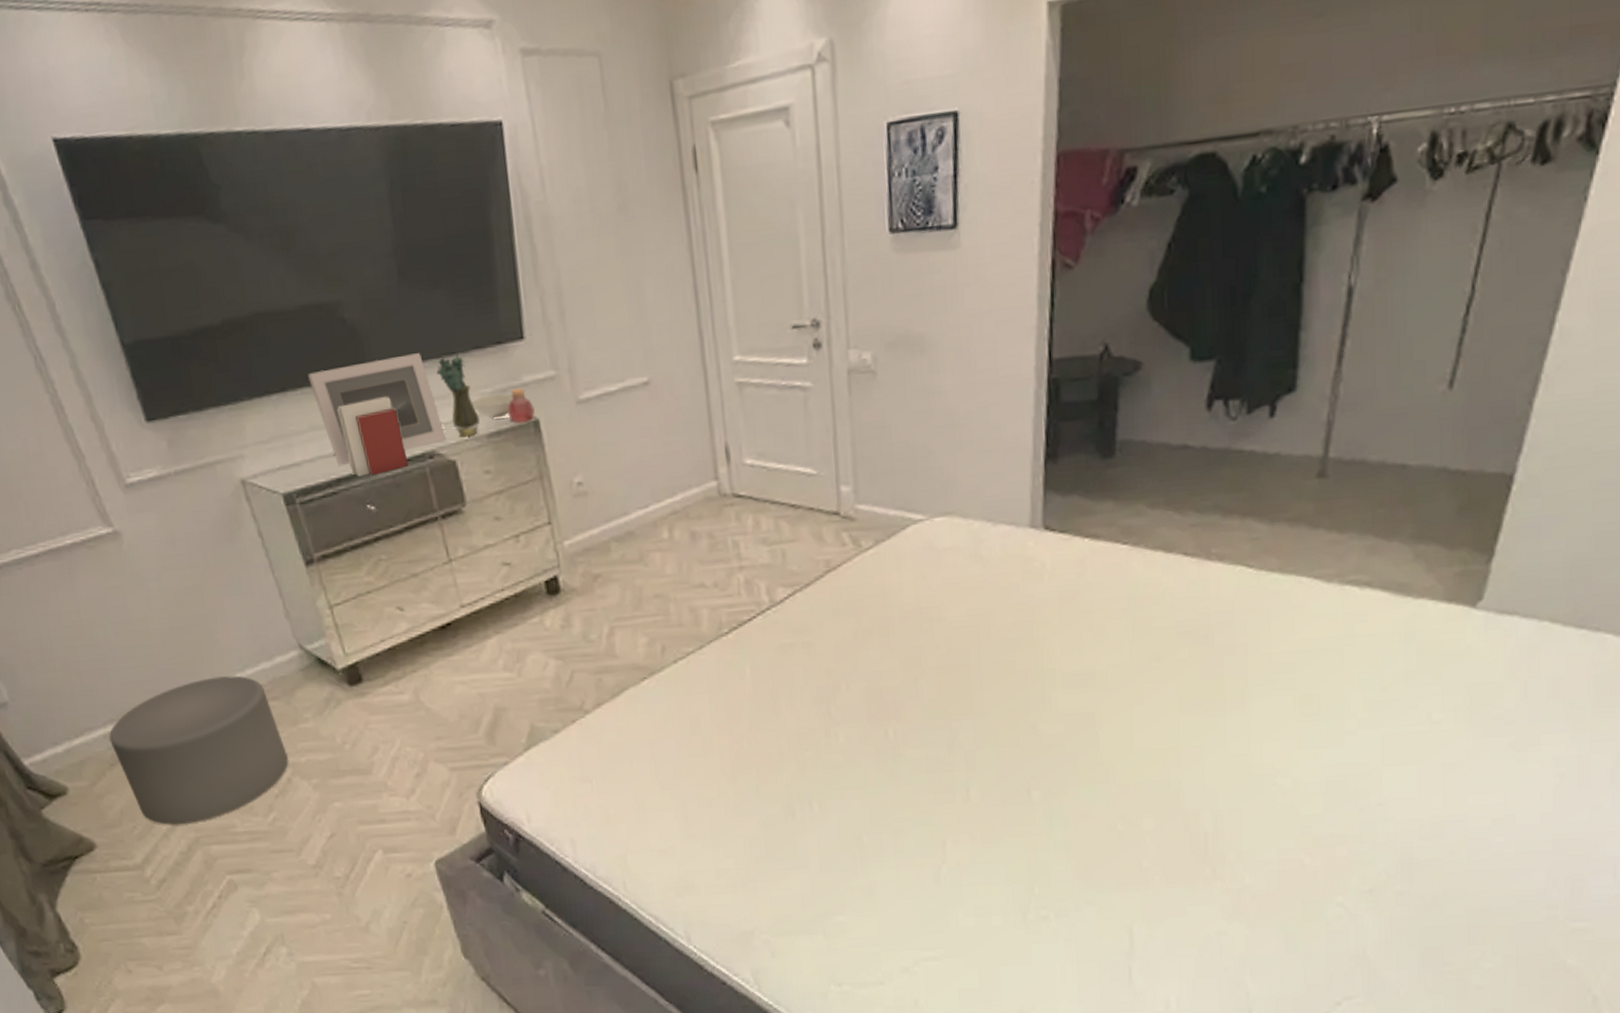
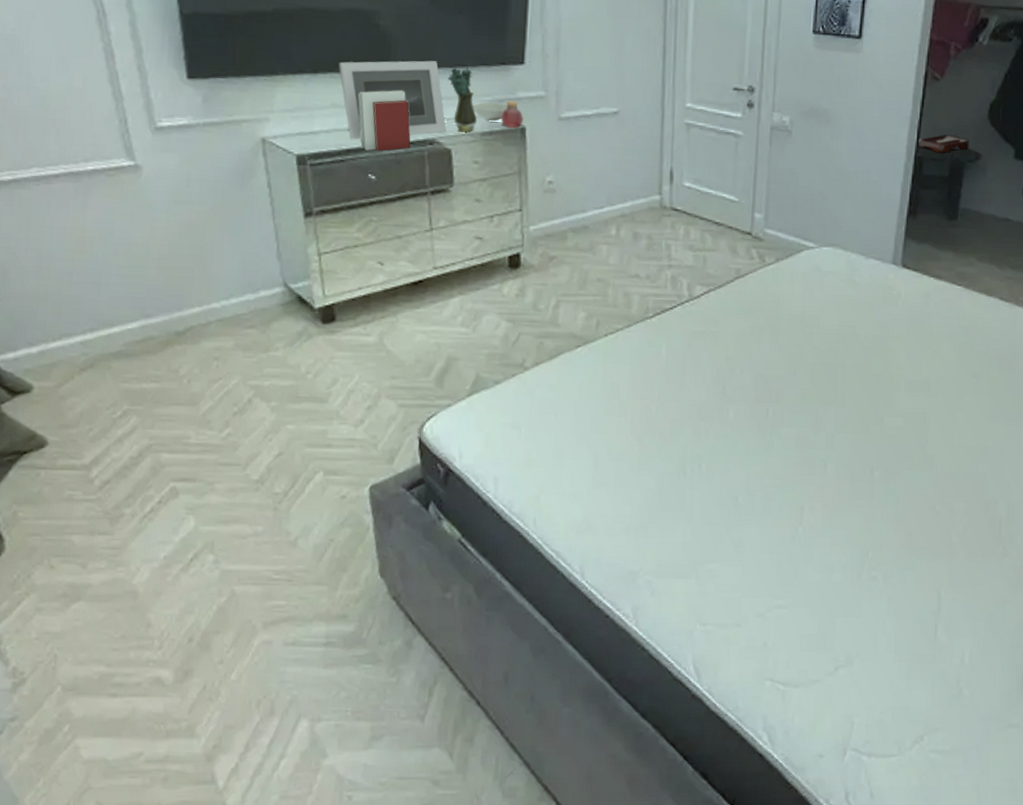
pouf: present [108,675,288,826] -> none [86,301,253,431]
decorative tray: none [1051,341,1124,370] -> present [918,134,970,154]

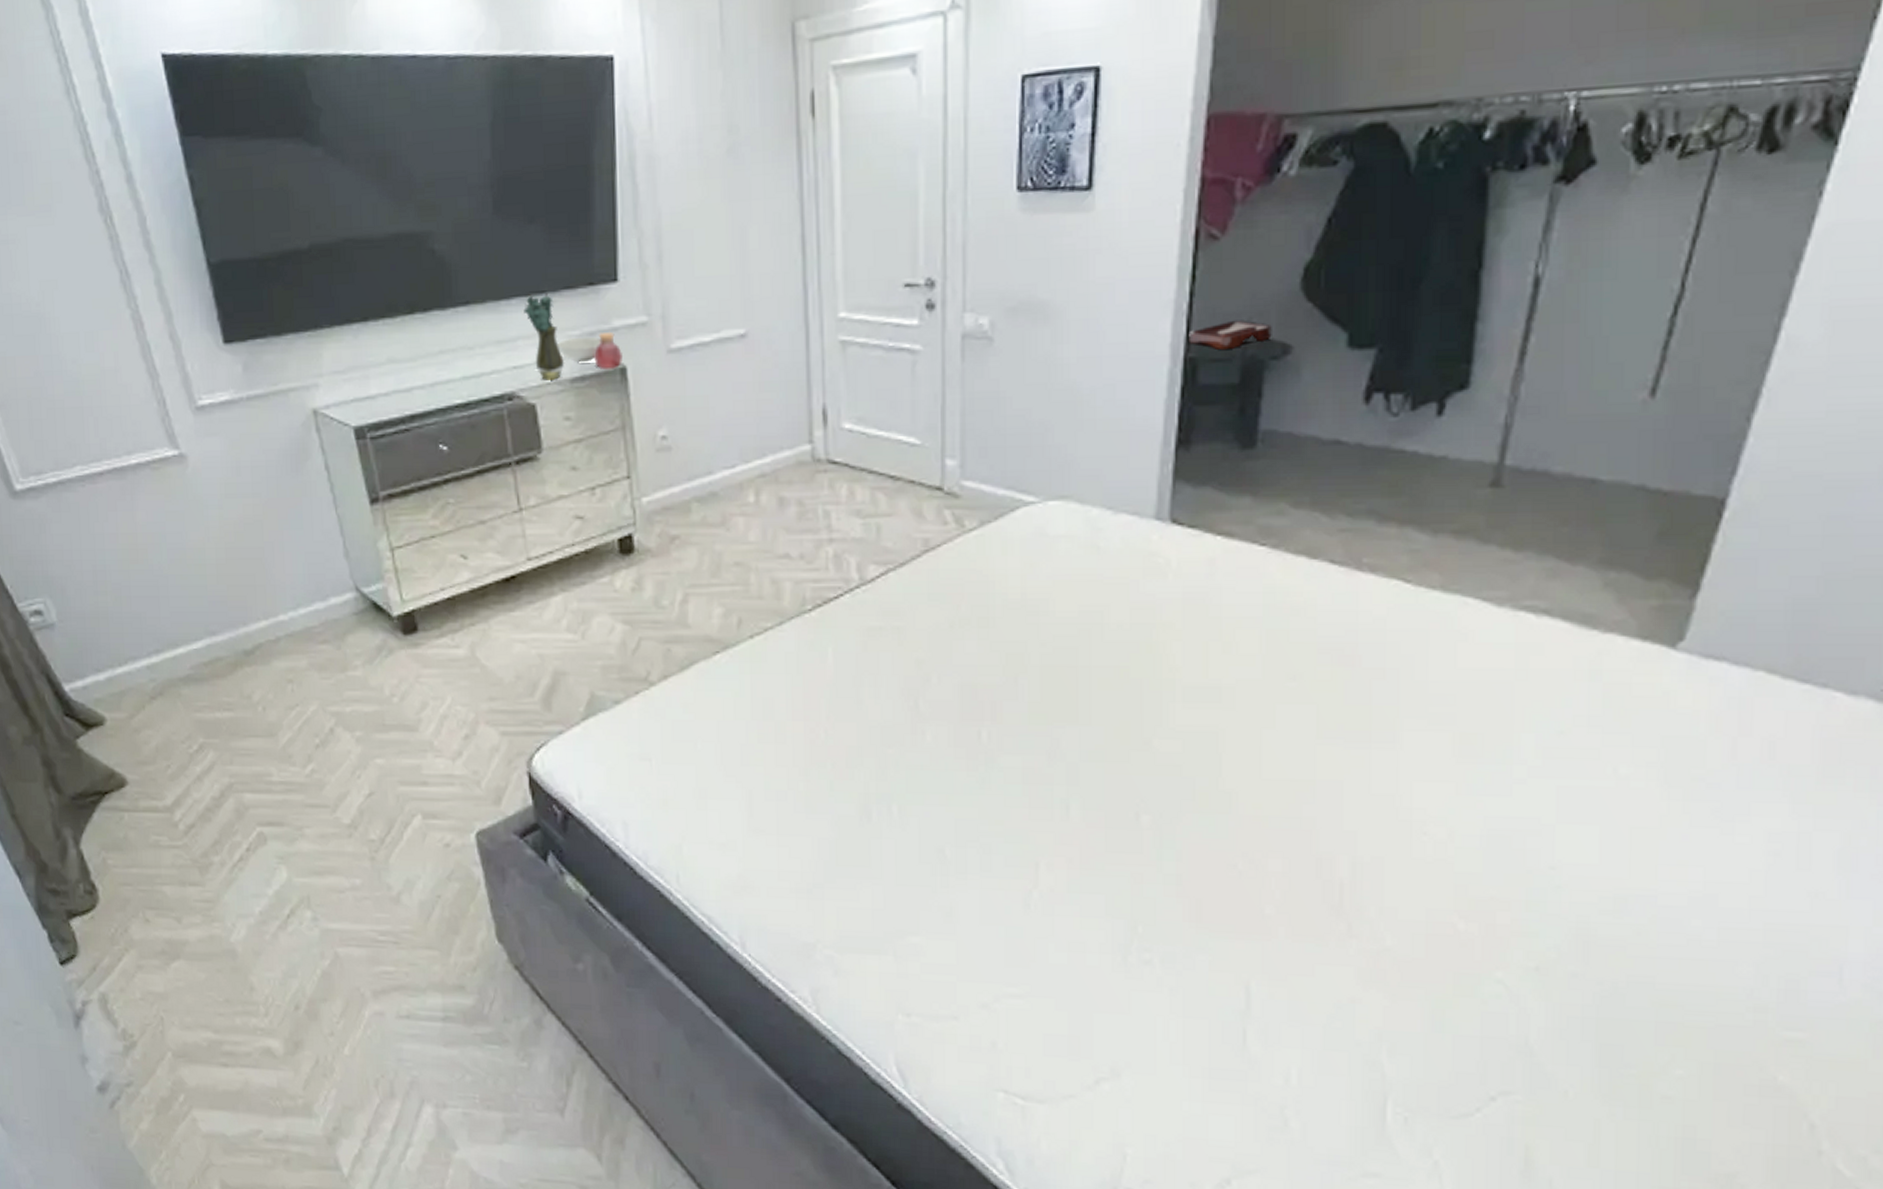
picture frame: present [338,60,446,140] -> none [390,290,527,402]
books: present [358,90,411,151] -> none [417,332,486,414]

